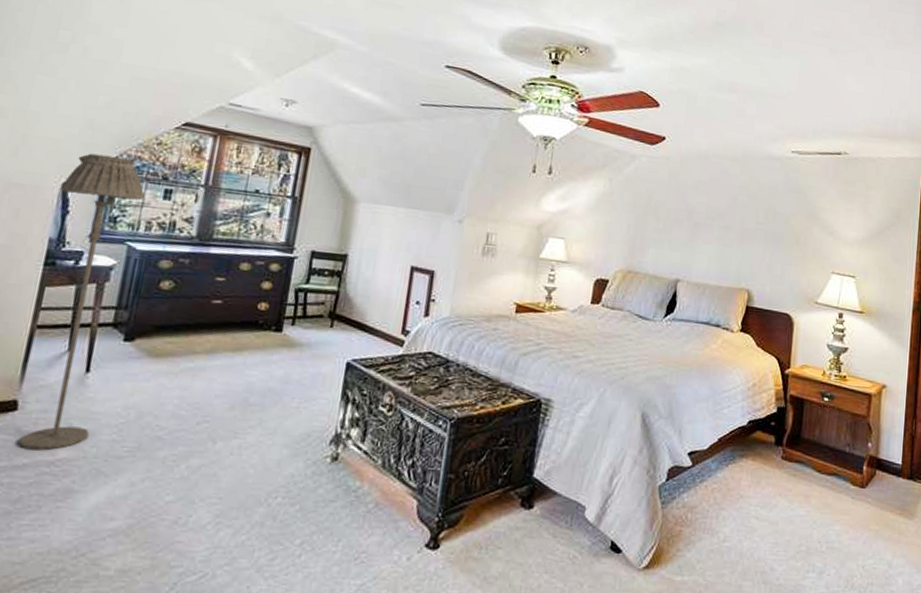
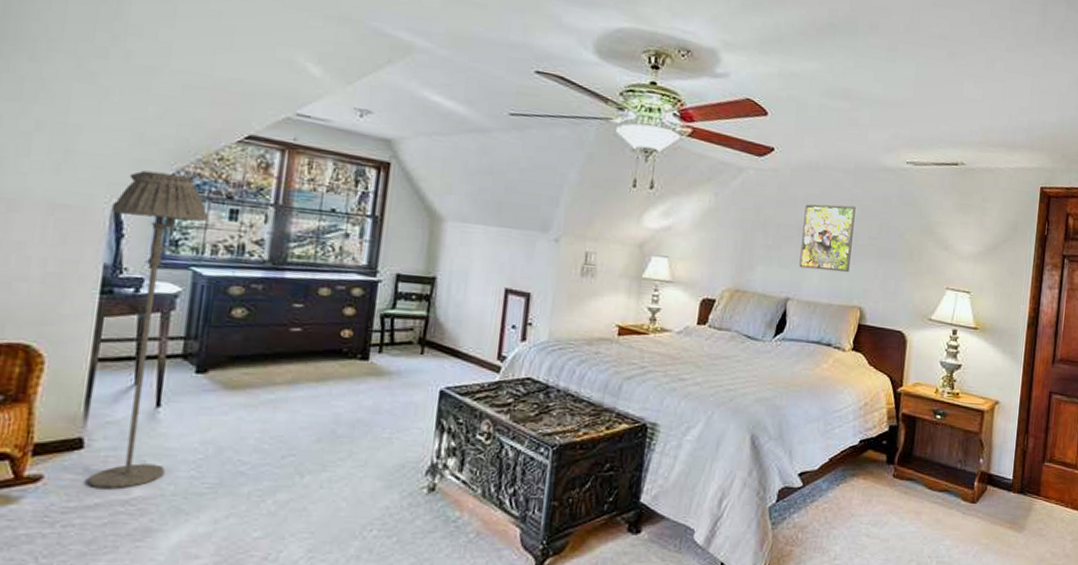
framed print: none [689,190,743,256] -> present [799,204,856,273]

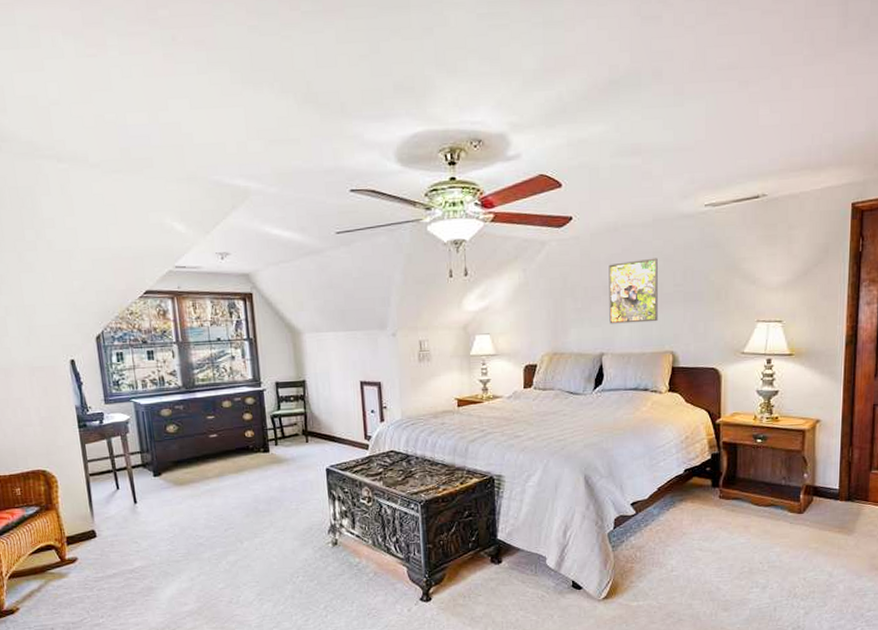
floor lamp: present [87,170,208,489] -> none [69,330,151,564]

